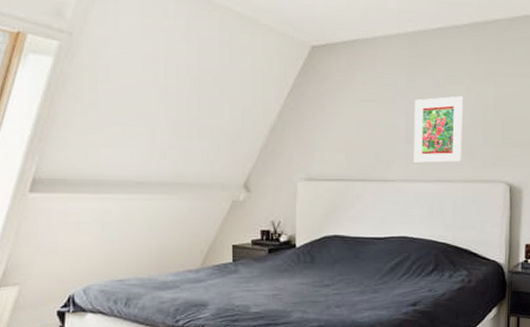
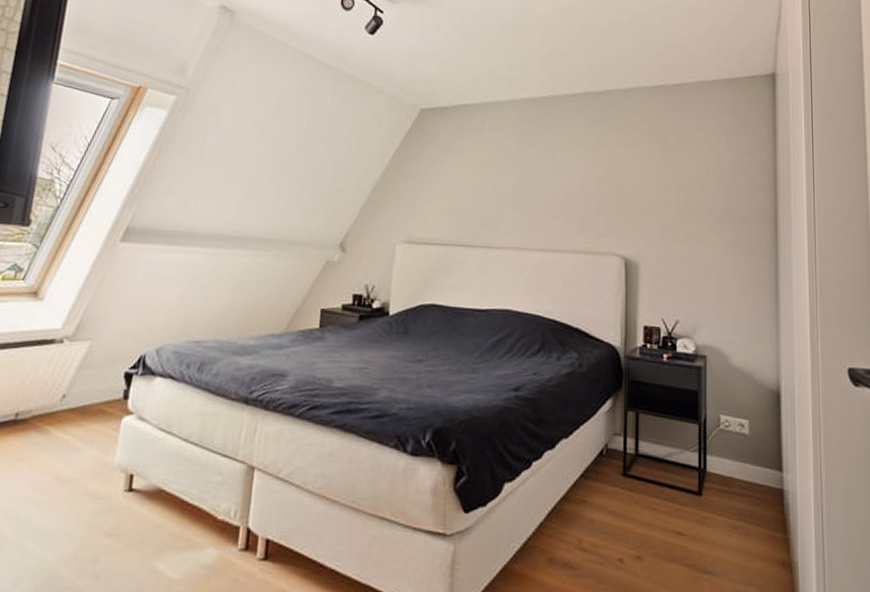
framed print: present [414,95,464,164] -> none [521,163,575,232]

